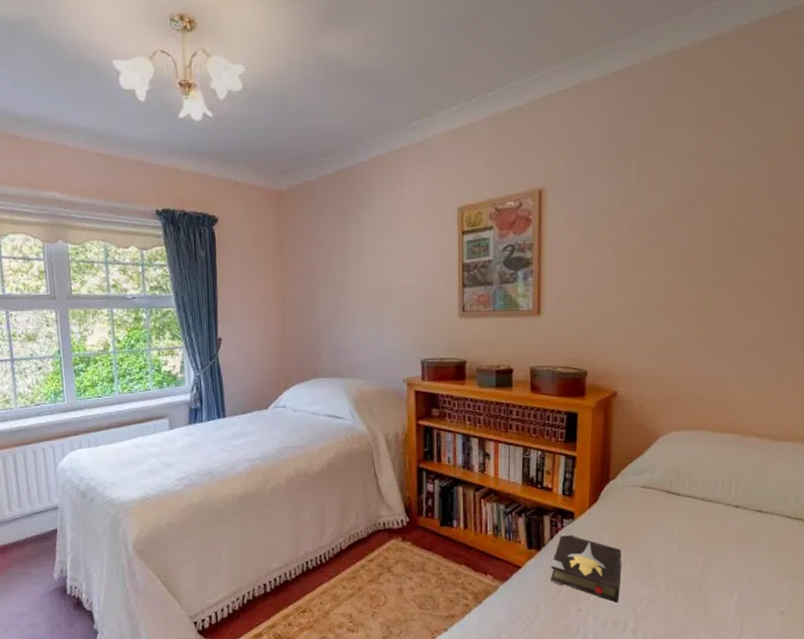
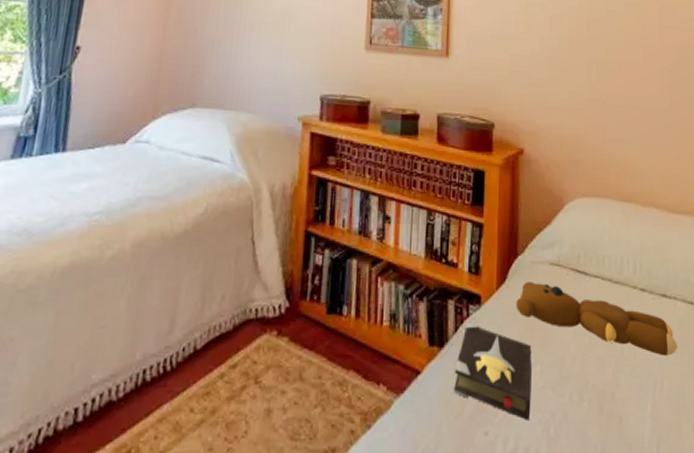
teddy bear: none [607,501,770,559] -> present [515,281,677,356]

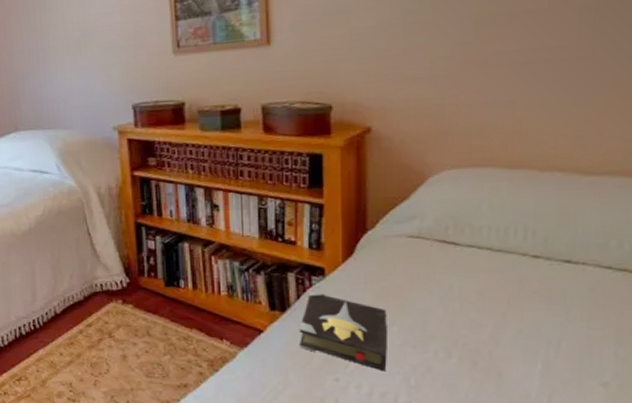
teddy bear: present [515,281,677,356] -> none [366,254,584,320]

